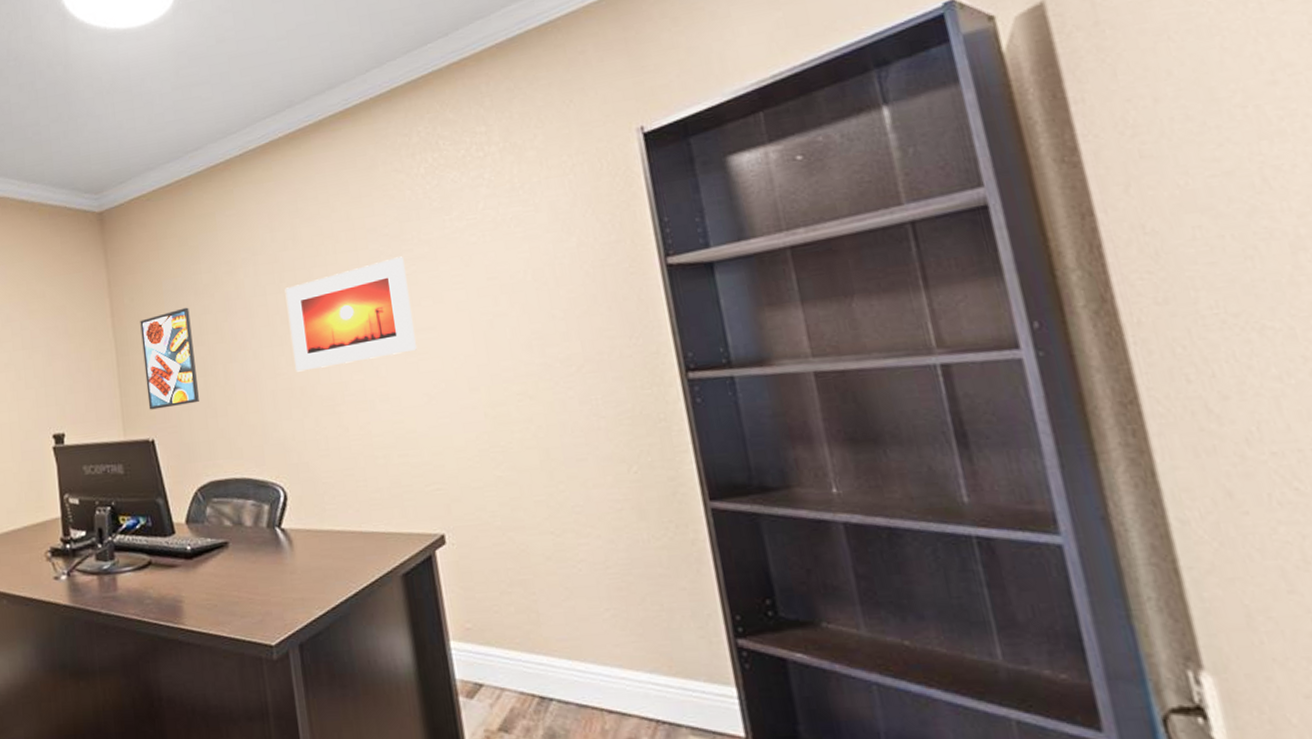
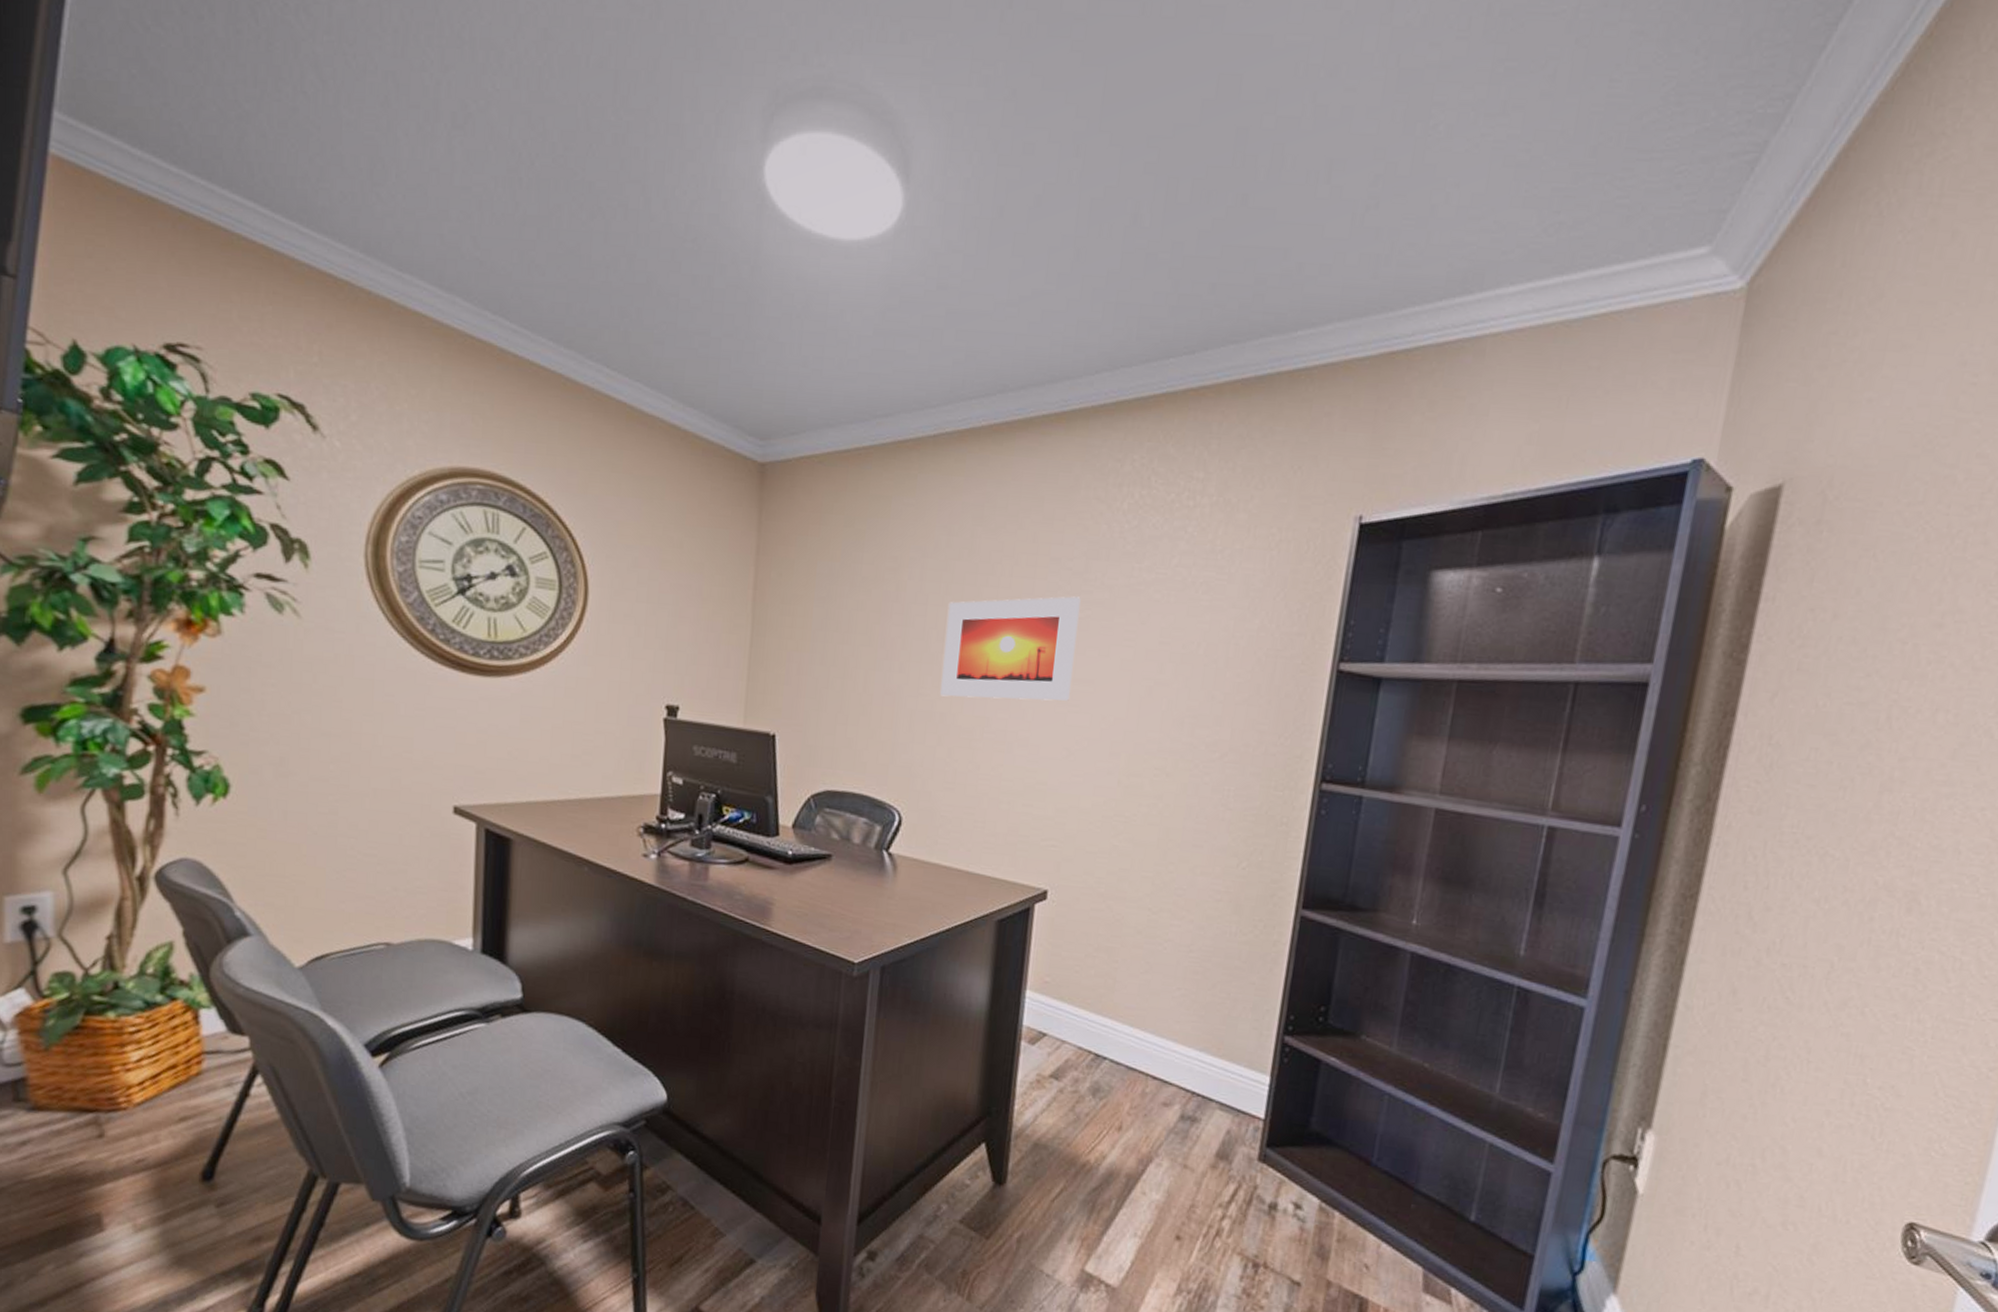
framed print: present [140,307,199,410] -> none [776,597,841,705]

